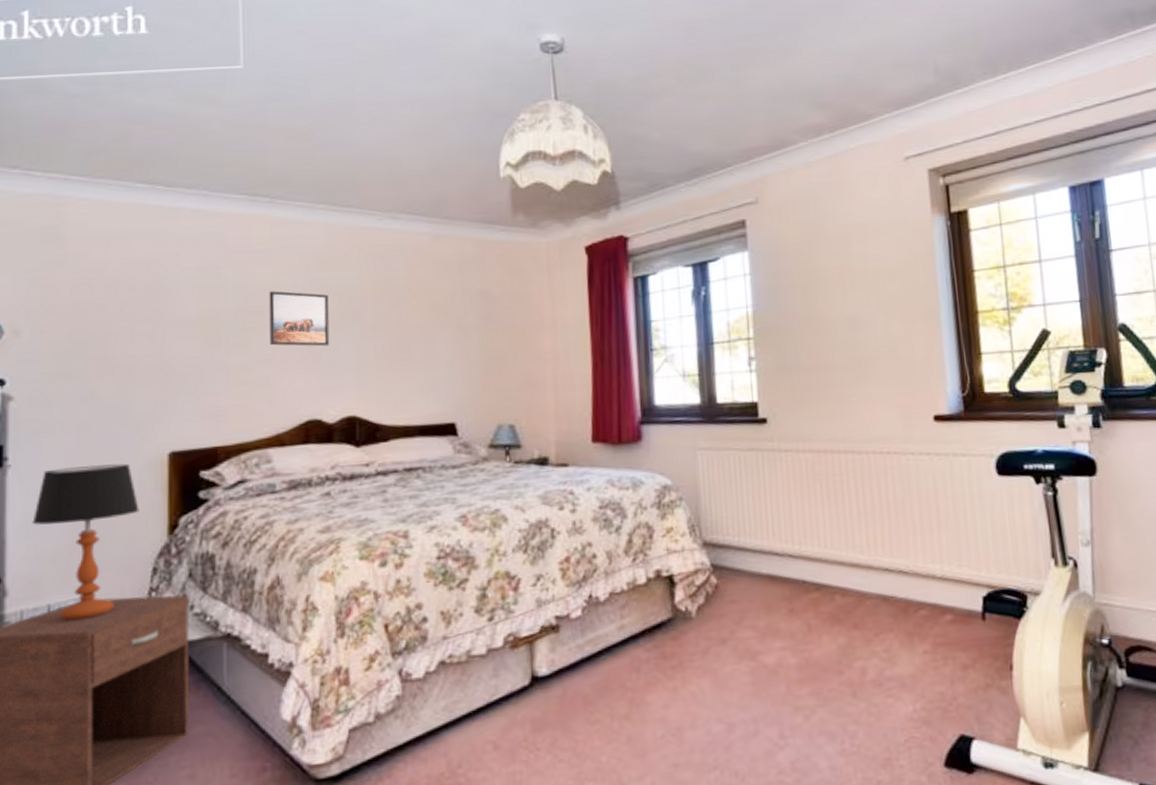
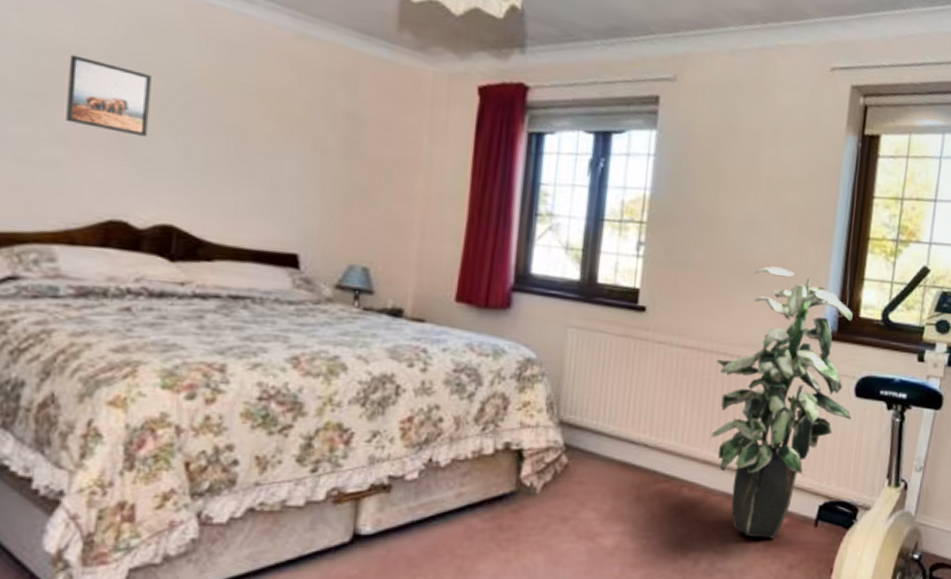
indoor plant: none [845,357,999,639] -> present [710,266,853,538]

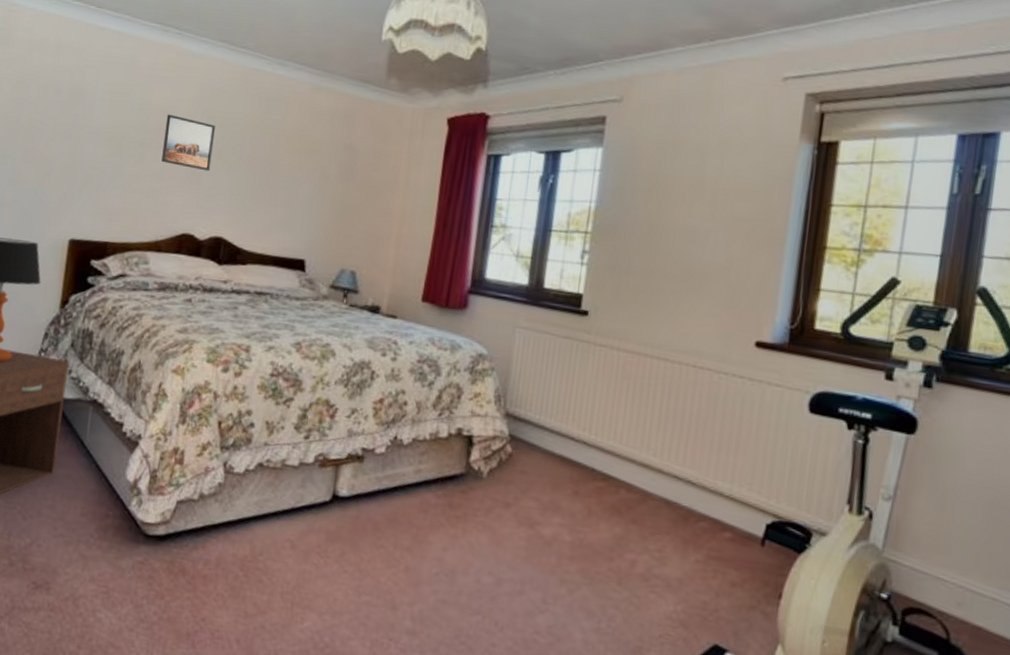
indoor plant: present [710,266,853,538] -> none [649,275,807,552]

